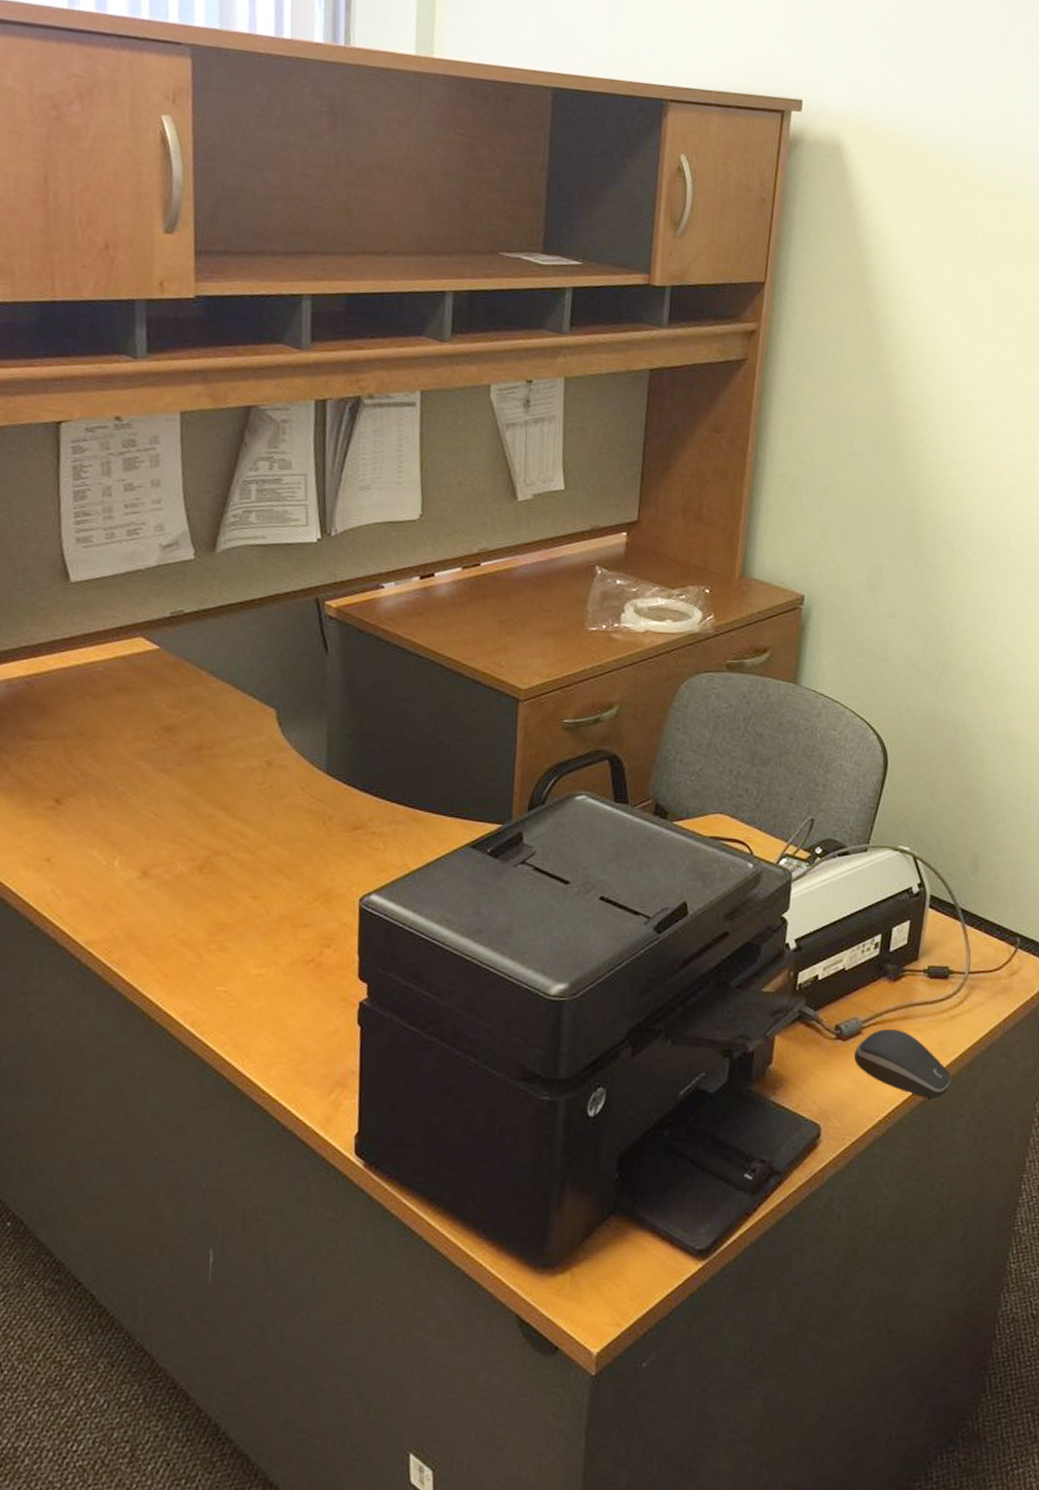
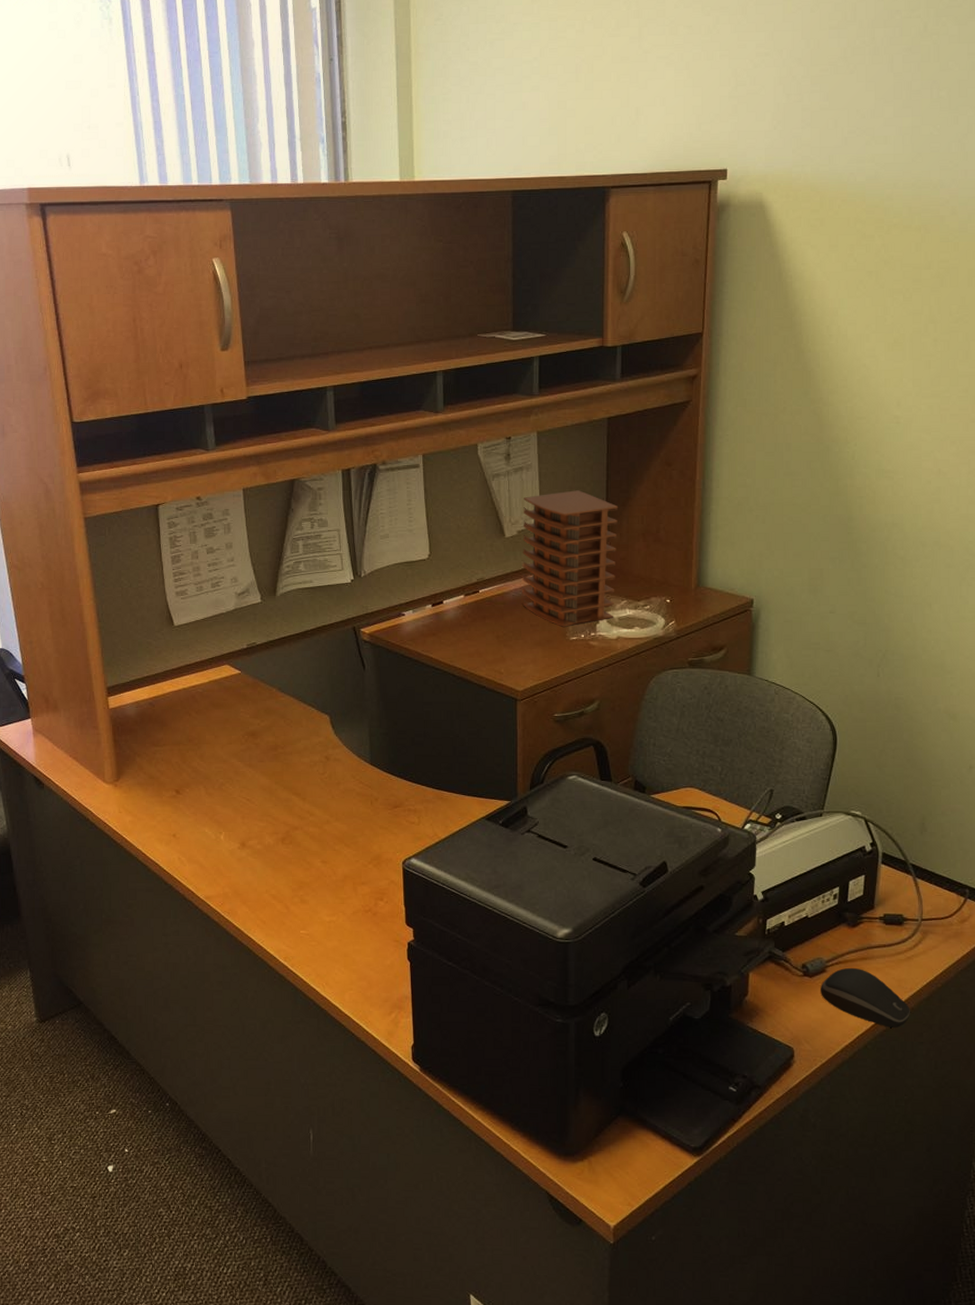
file organizer: none [533,451,656,615] -> present [521,490,619,627]

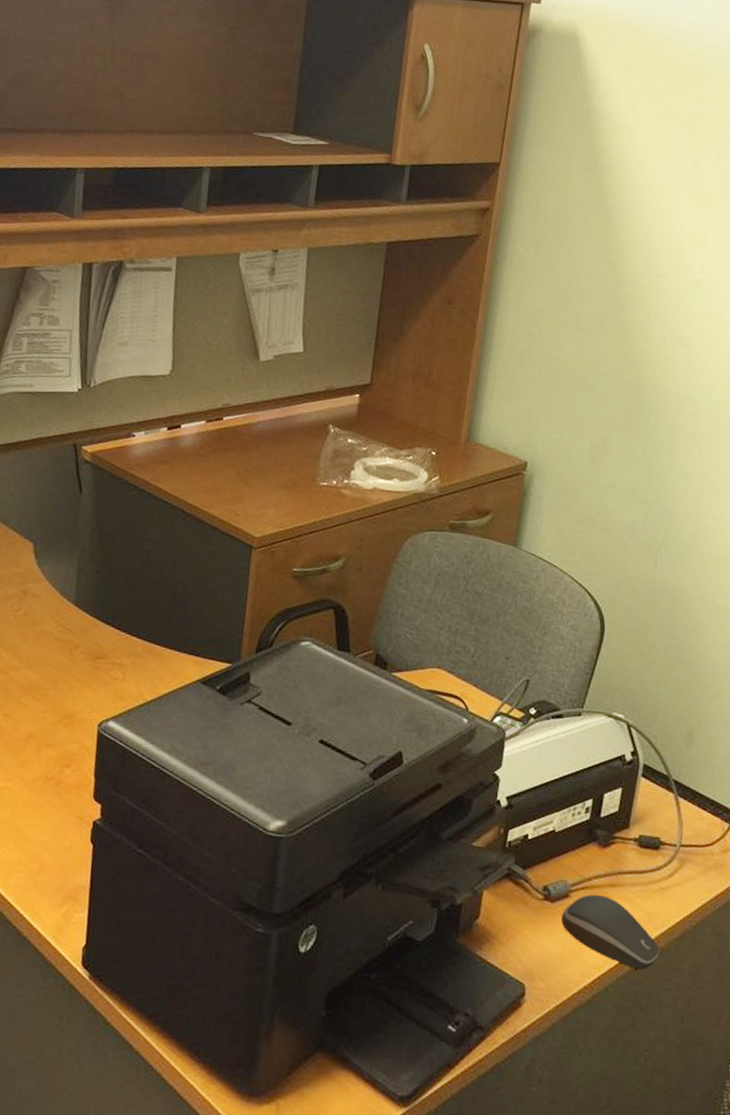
file organizer: present [521,490,619,627] -> none [271,317,390,470]

